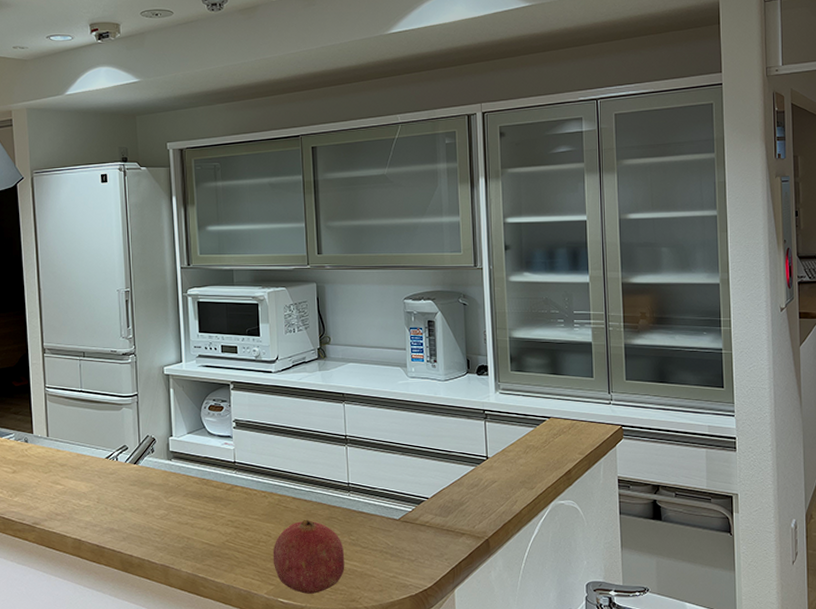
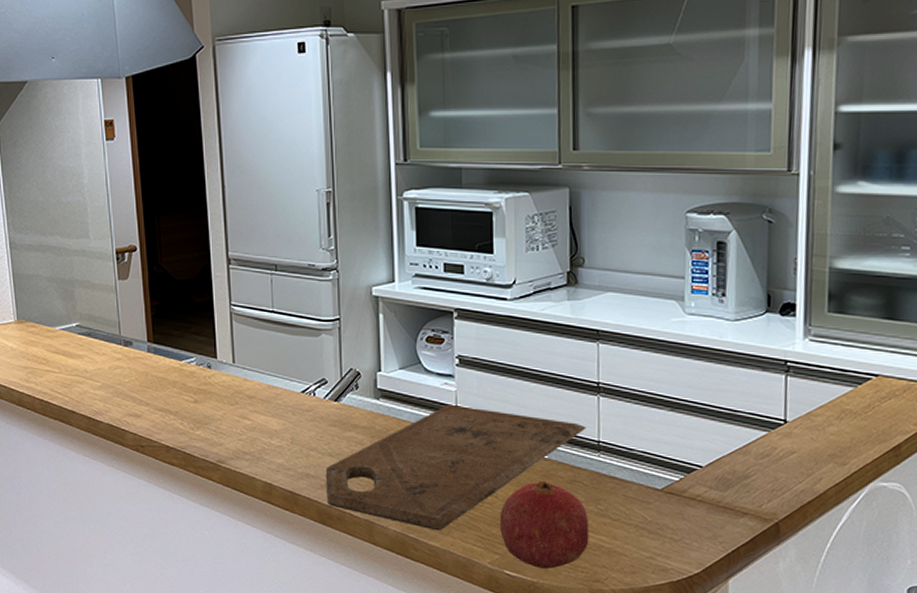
cutting board: none [127,460,339,569] -> present [325,404,587,531]

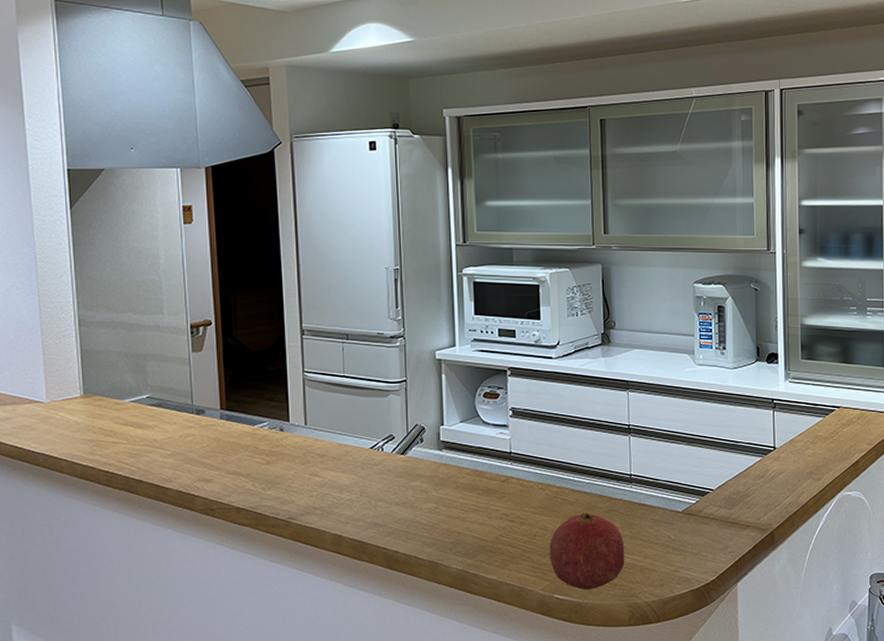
cutting board: present [325,404,587,531] -> none [392,451,621,565]

